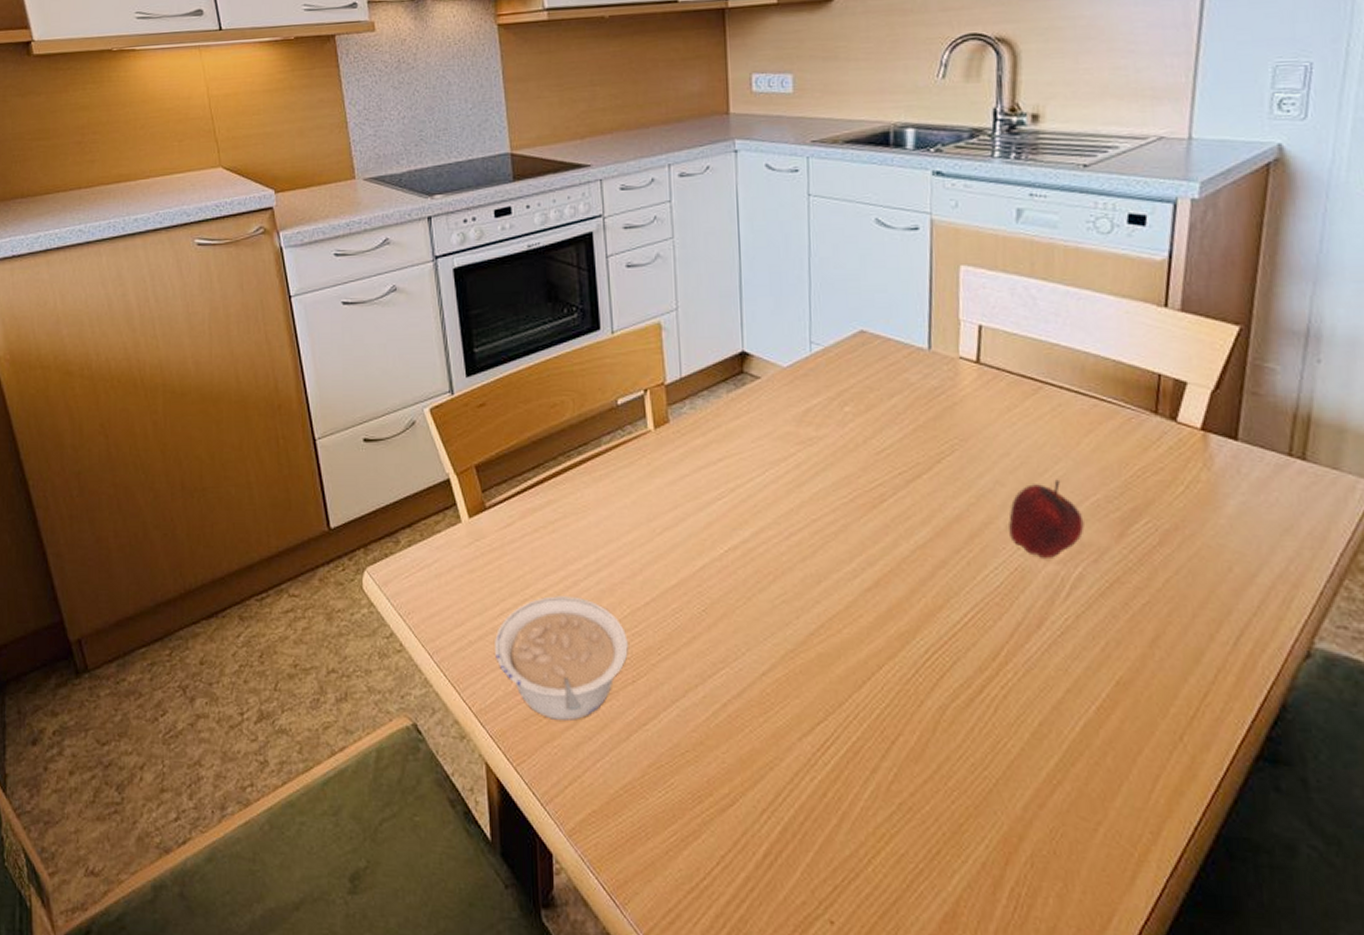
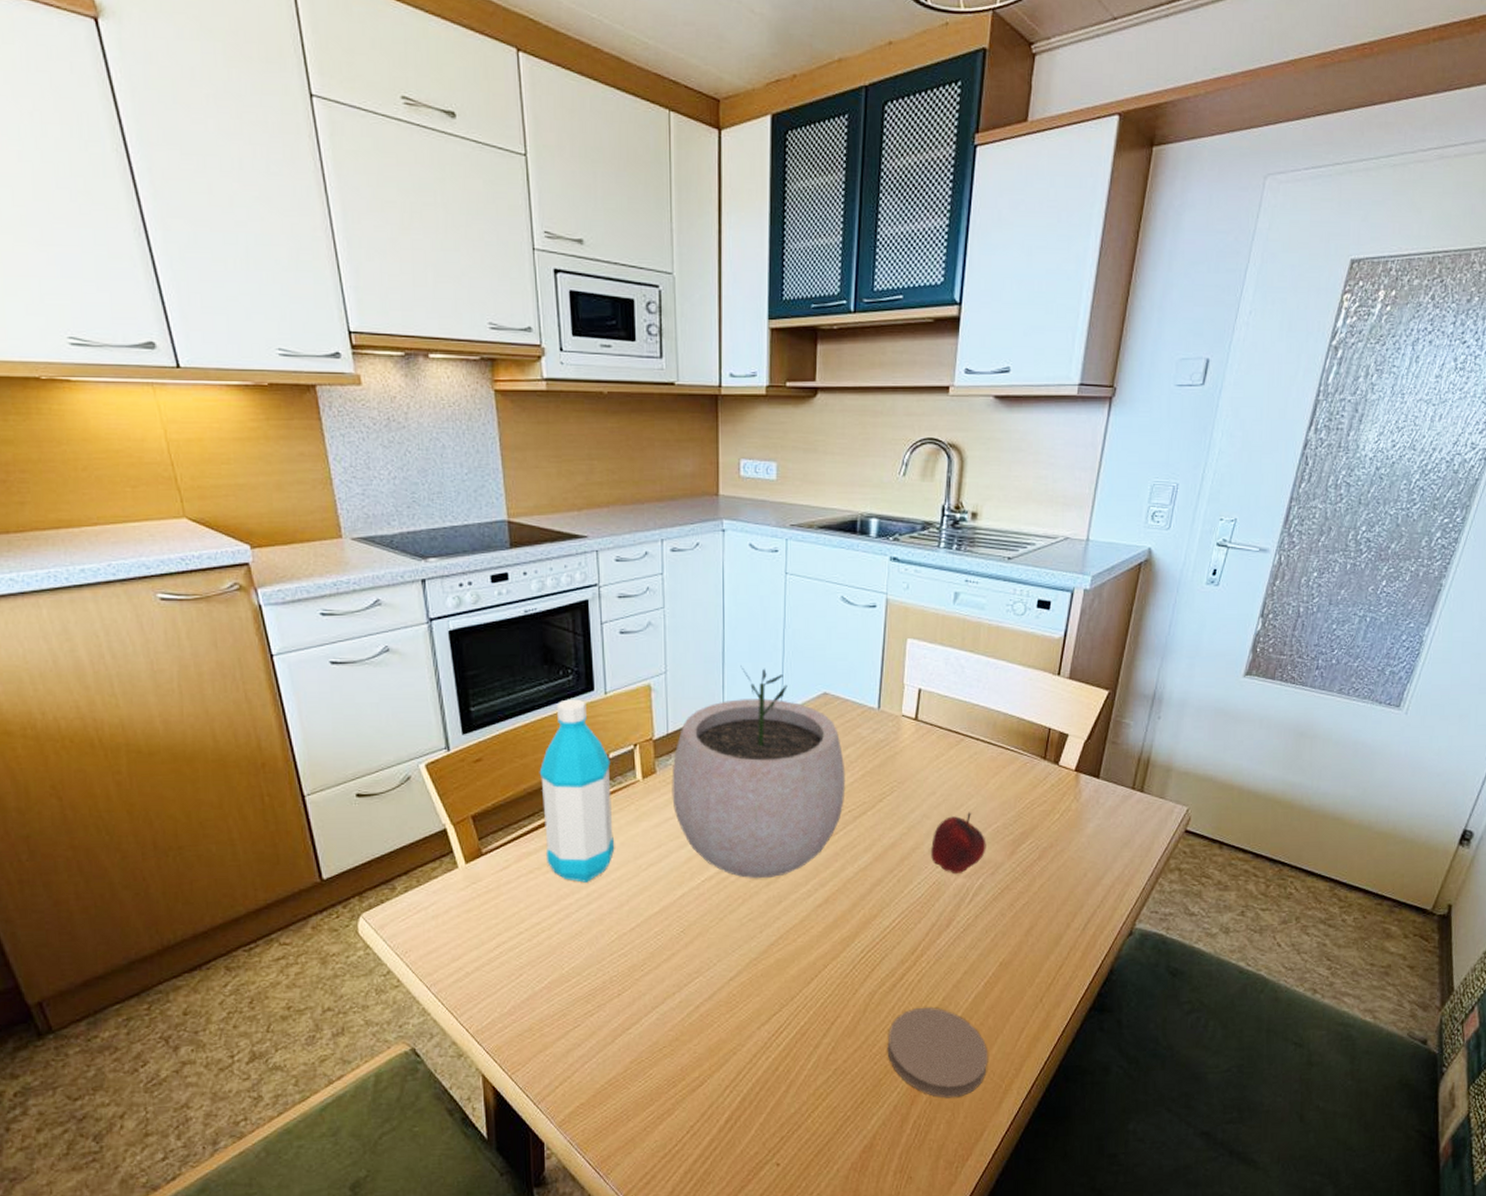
legume: present [495,596,628,721] -> none [491,927,615,1033]
water bottle: none [544,339,626,546] -> present [539,699,615,883]
plant pot: none [687,300,893,552] -> present [672,665,846,879]
coaster: none [967,732,1111,863] -> present [887,1007,988,1098]

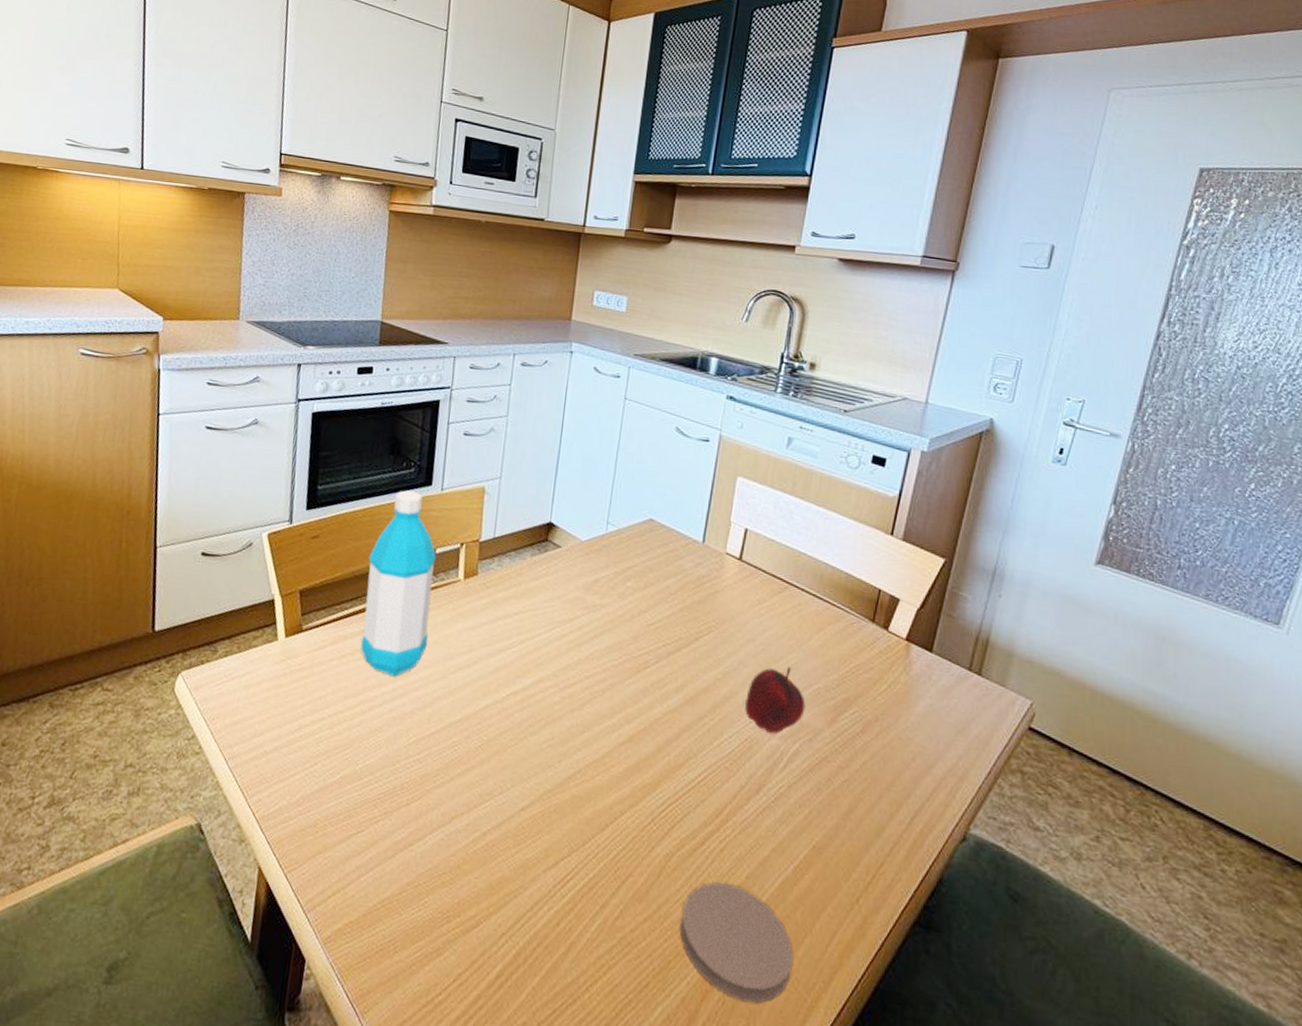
plant pot: present [672,665,846,879] -> none [489,481,664,704]

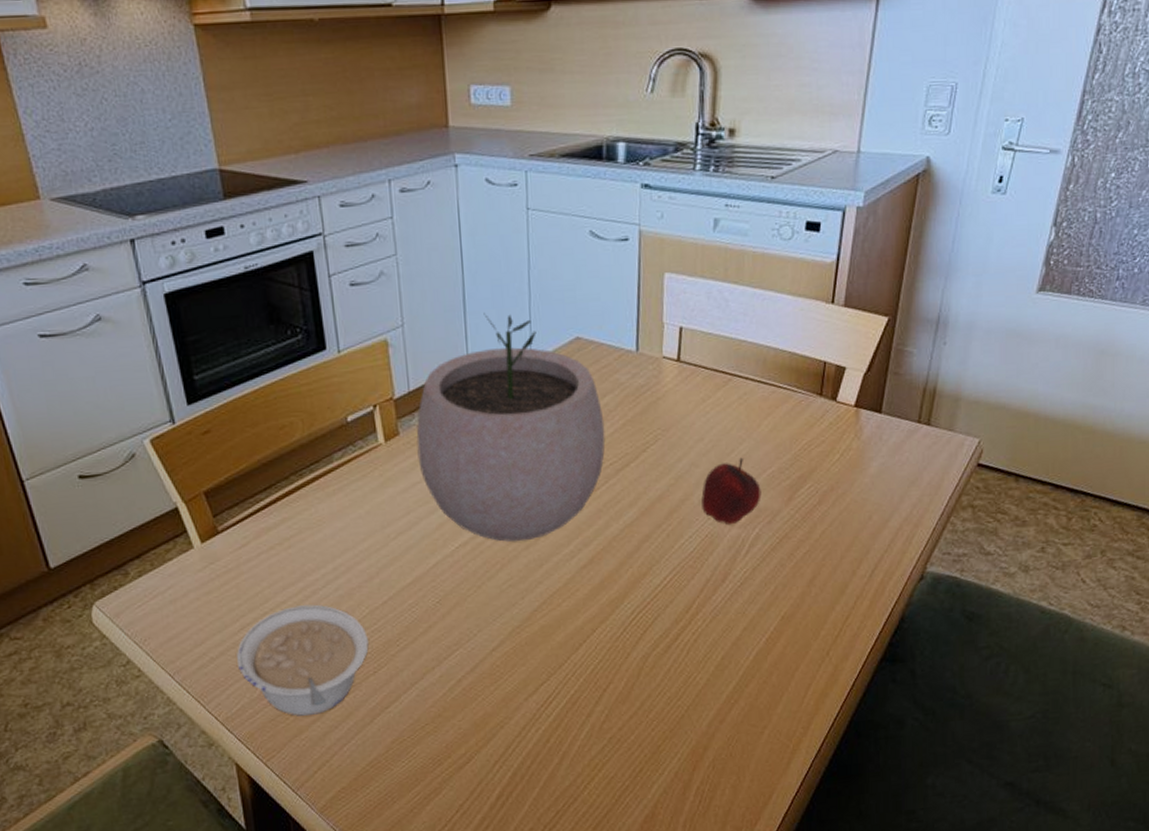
legume: none [286,717,409,835] -> present [237,604,369,716]
water bottle: present [361,490,437,677] -> none [273,359,361,556]
plant pot: none [489,481,664,704] -> present [416,313,606,542]
coaster: present [680,882,794,1003] -> none [664,667,774,762]

